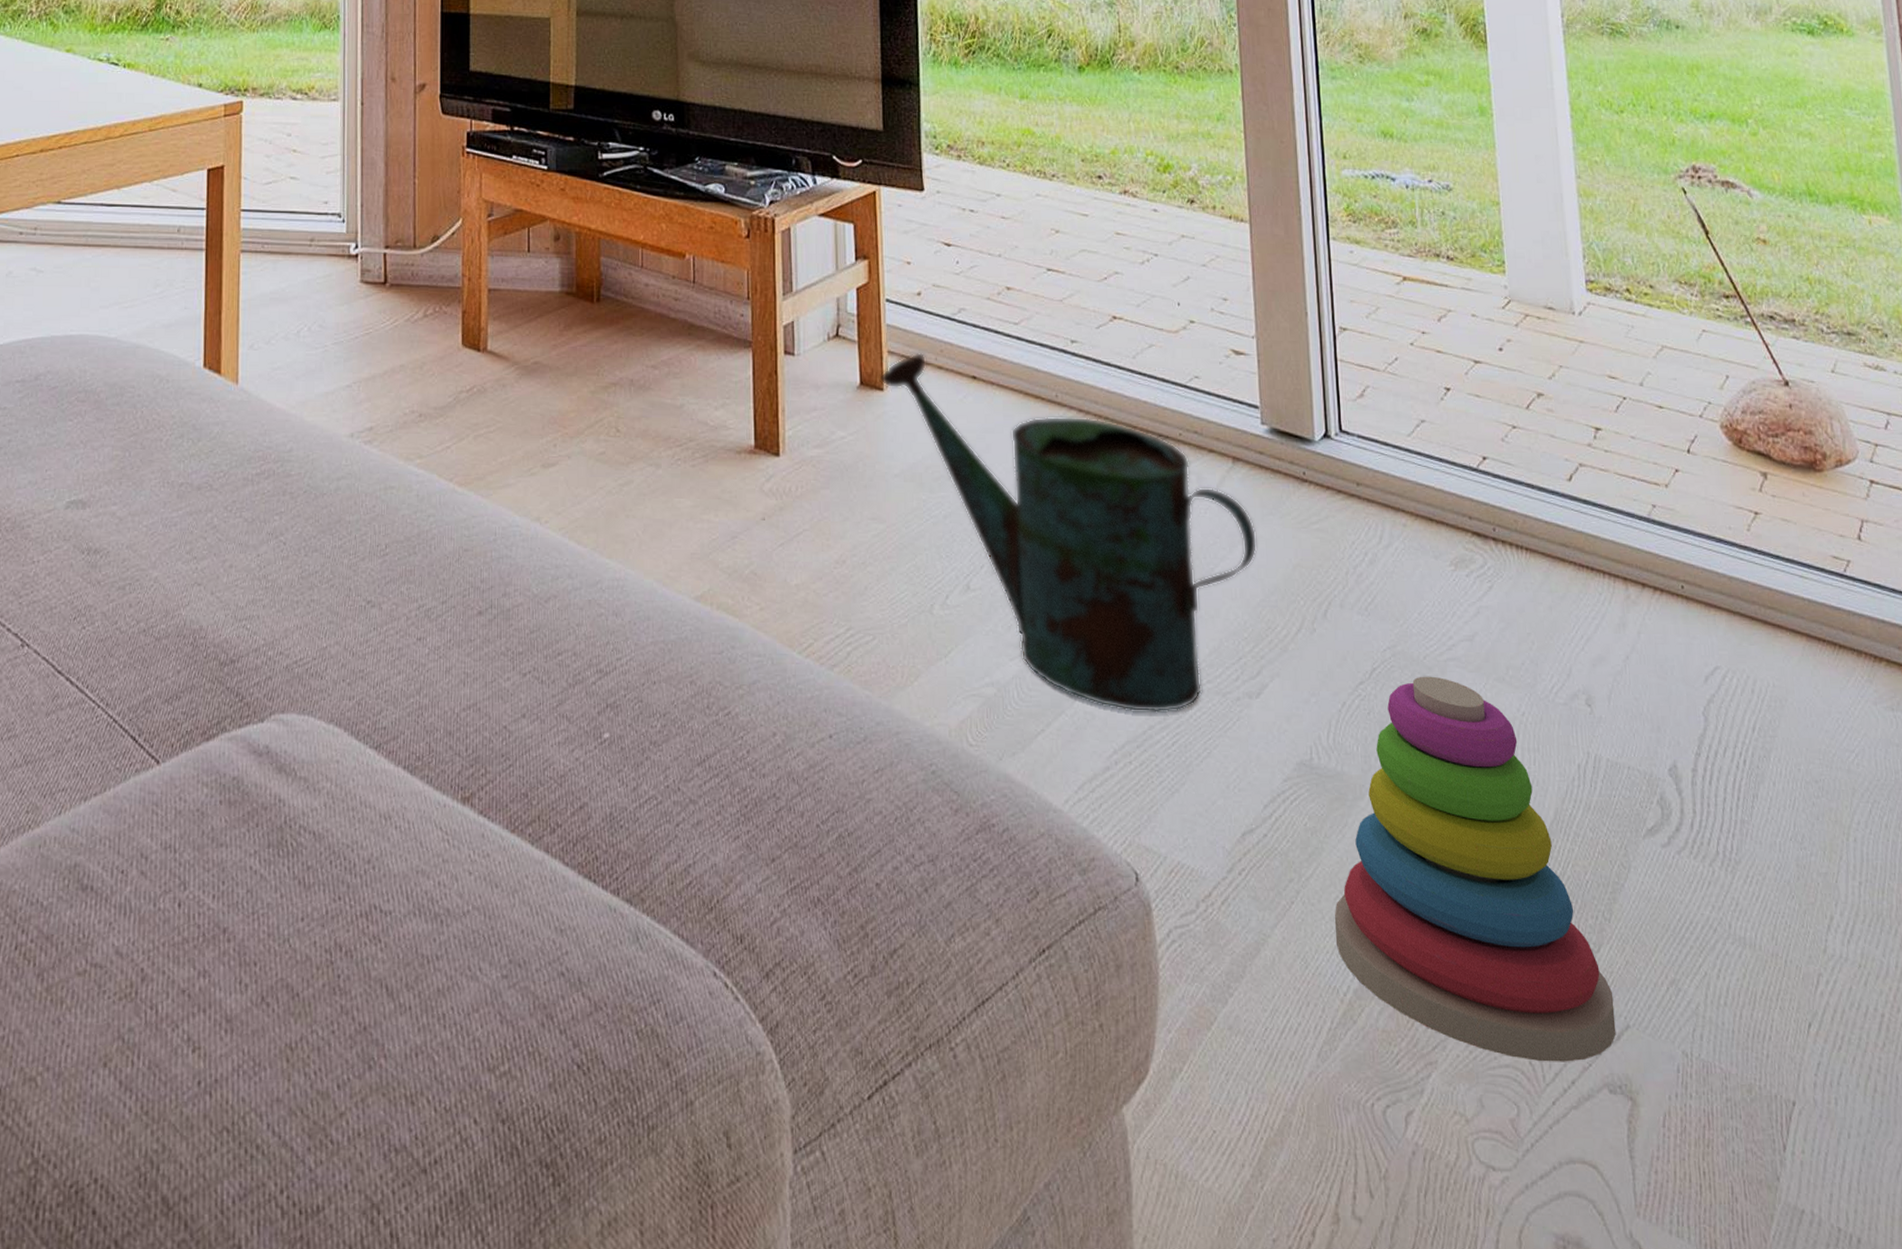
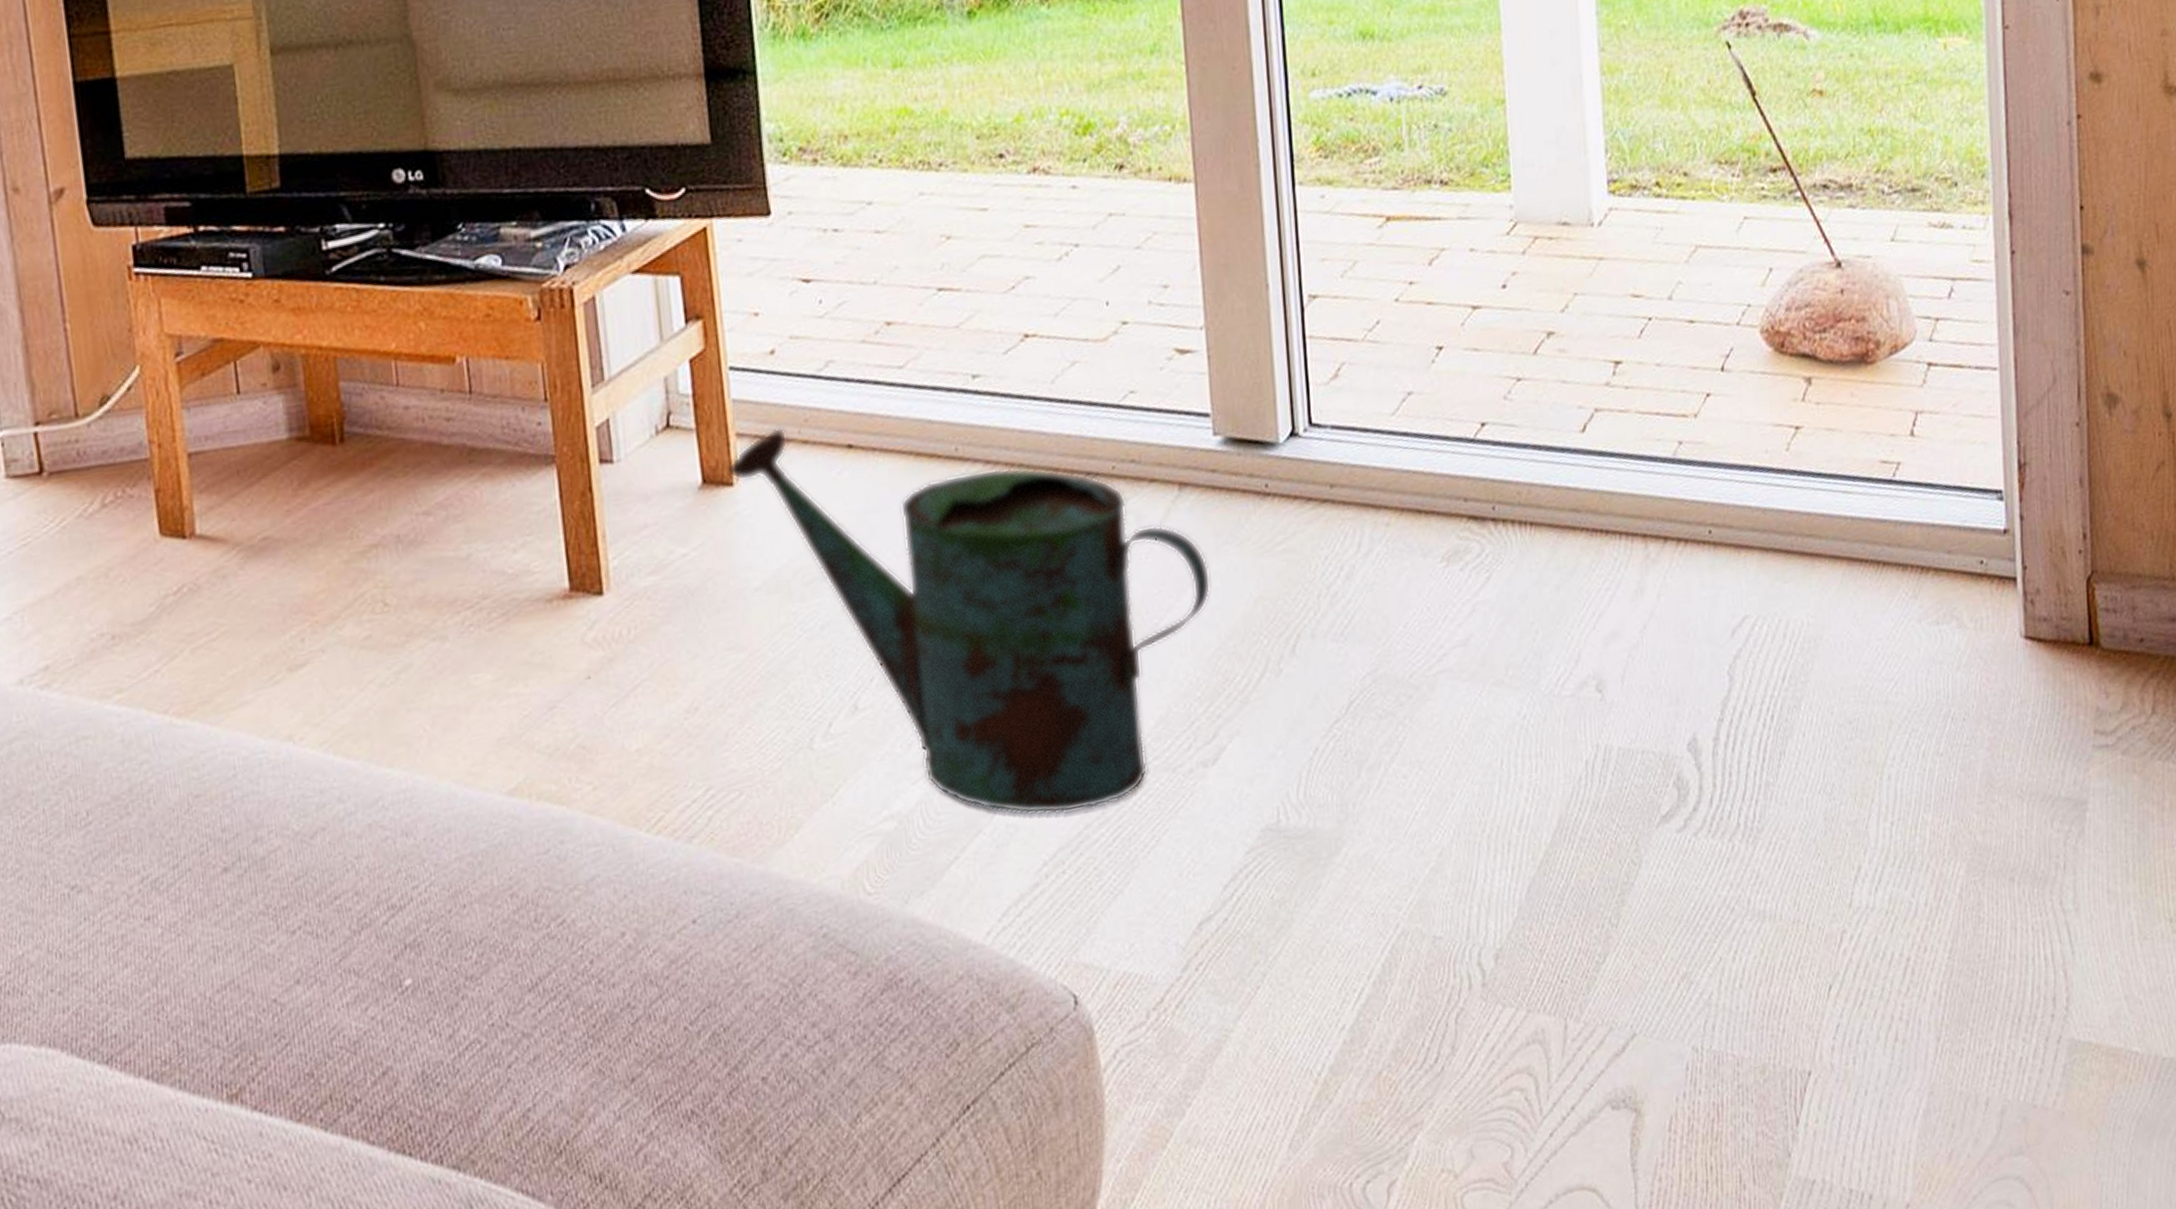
stacking toy: present [1334,676,1616,1062] -> none [1306,695,1621,1098]

